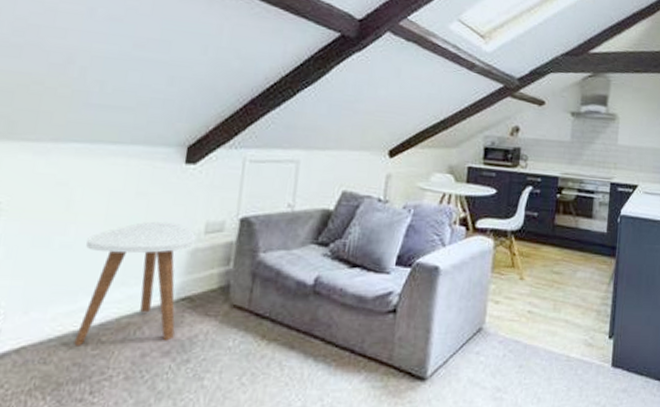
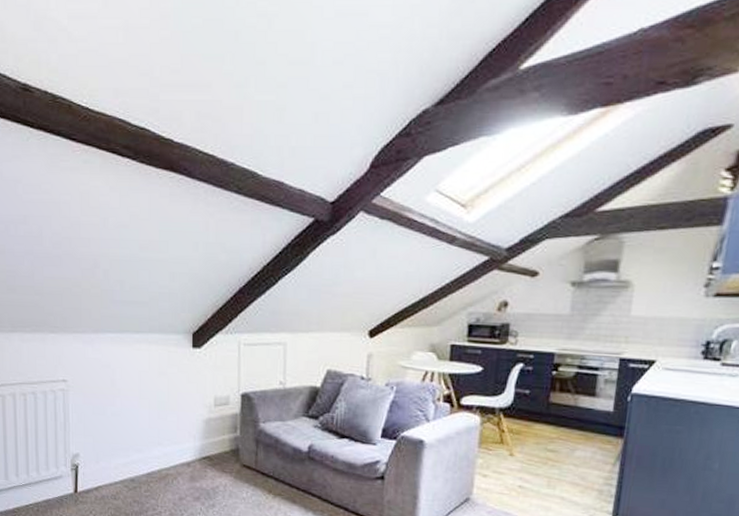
side table: present [74,221,196,346] -> none [130,396,208,490]

